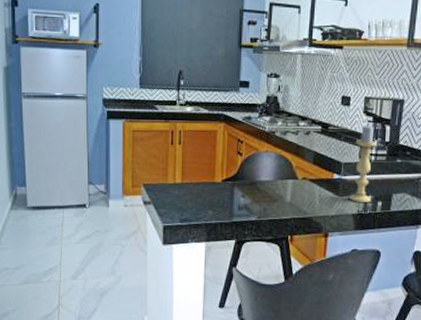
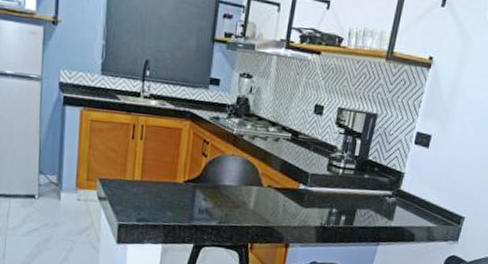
candle holder: present [350,125,377,203] -> none [314,137,346,216]

